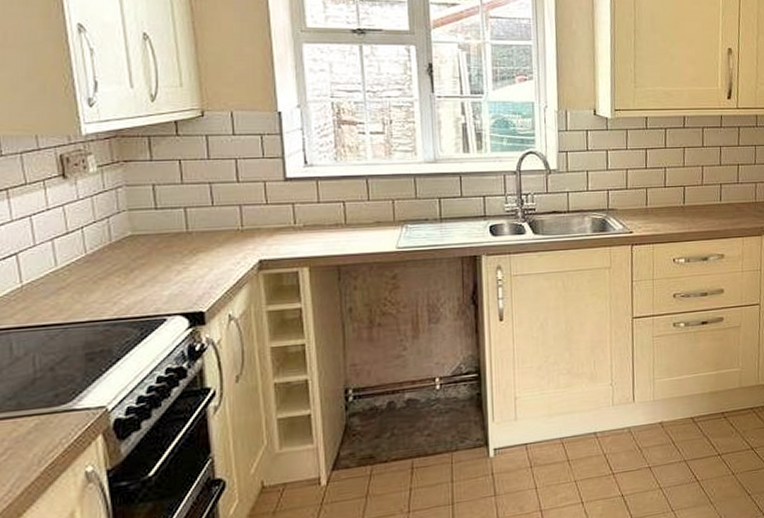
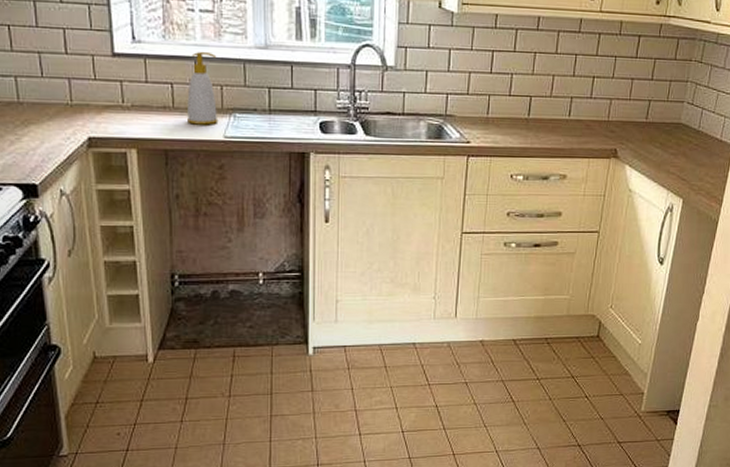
soap bottle: none [359,169,391,239] -> present [187,51,219,125]

